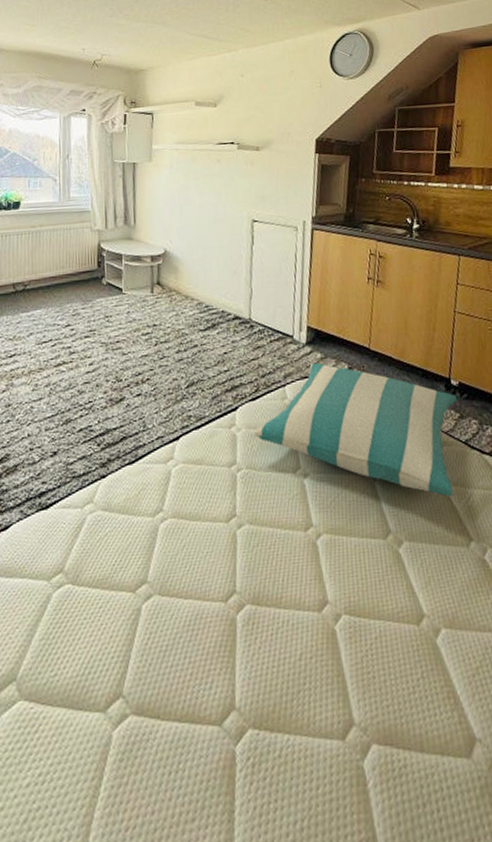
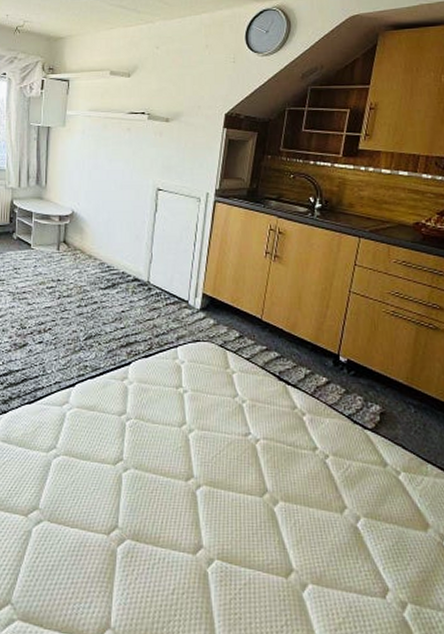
pillow: present [253,362,458,497] -> none [144,328,345,466]

